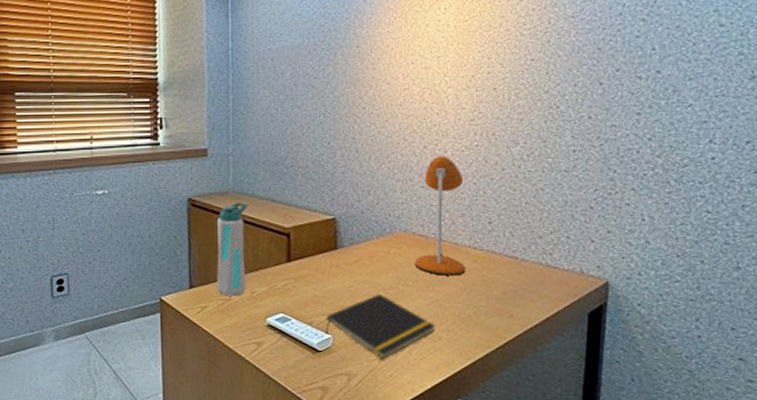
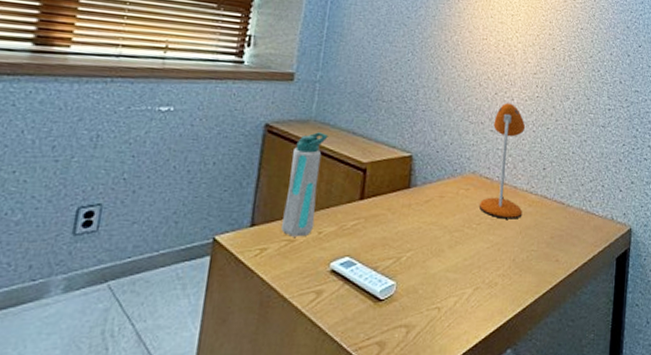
notepad: present [326,293,436,359] -> none [390,236,494,307]

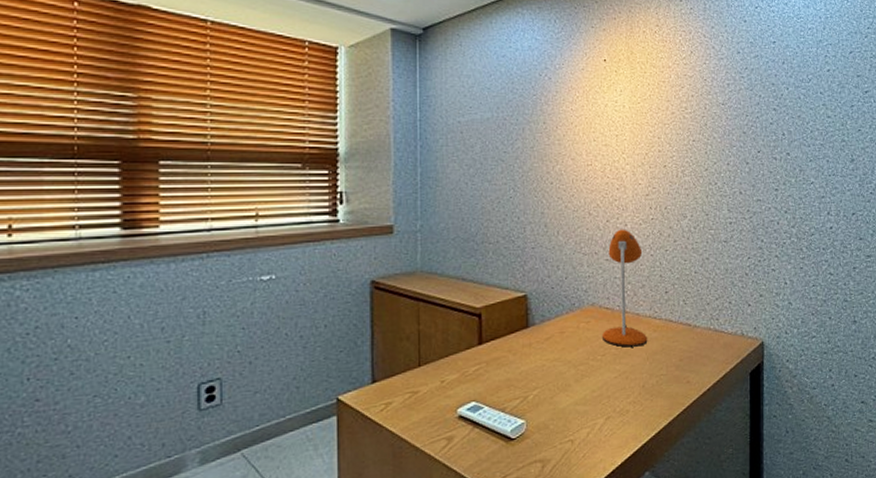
water bottle: present [281,132,329,237] -> none [403,282,438,389]

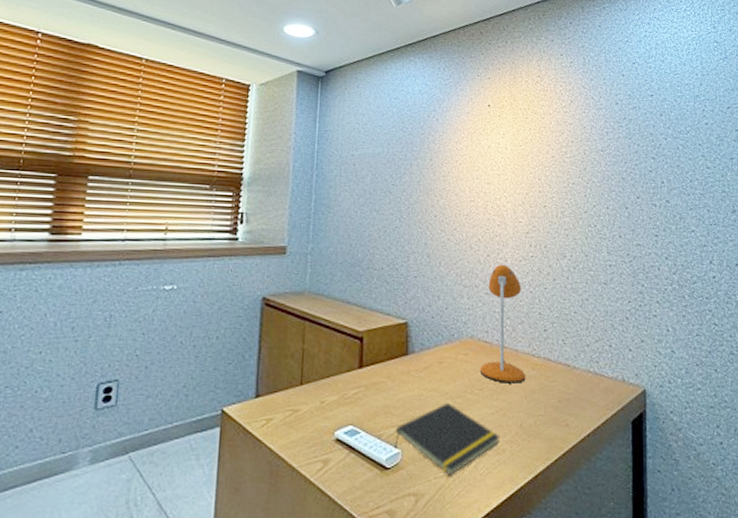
notepad: none [519,370,624,439] -> present [394,402,500,475]

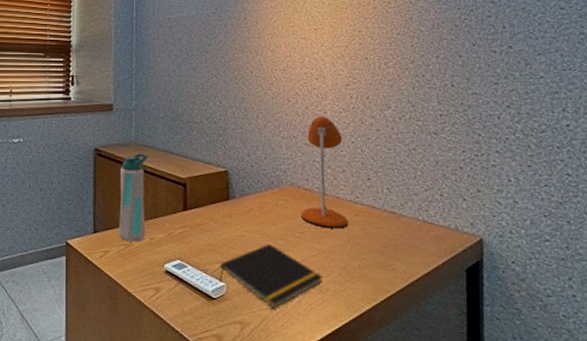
water bottle: none [285,303,324,407] -> present [119,153,149,242]

